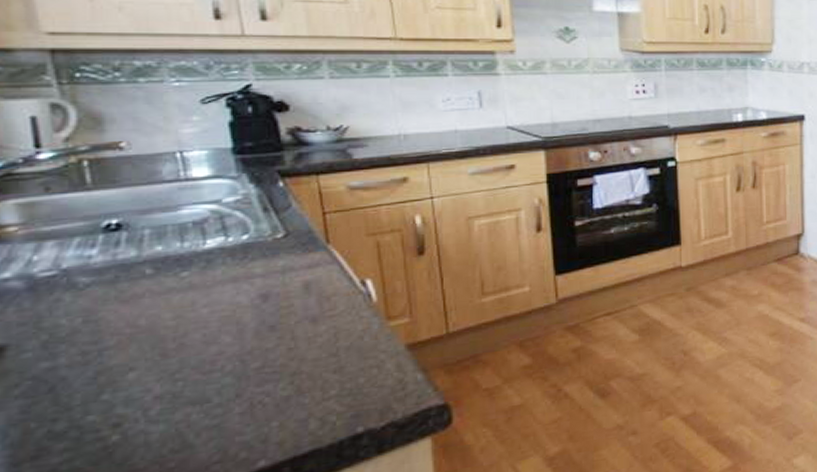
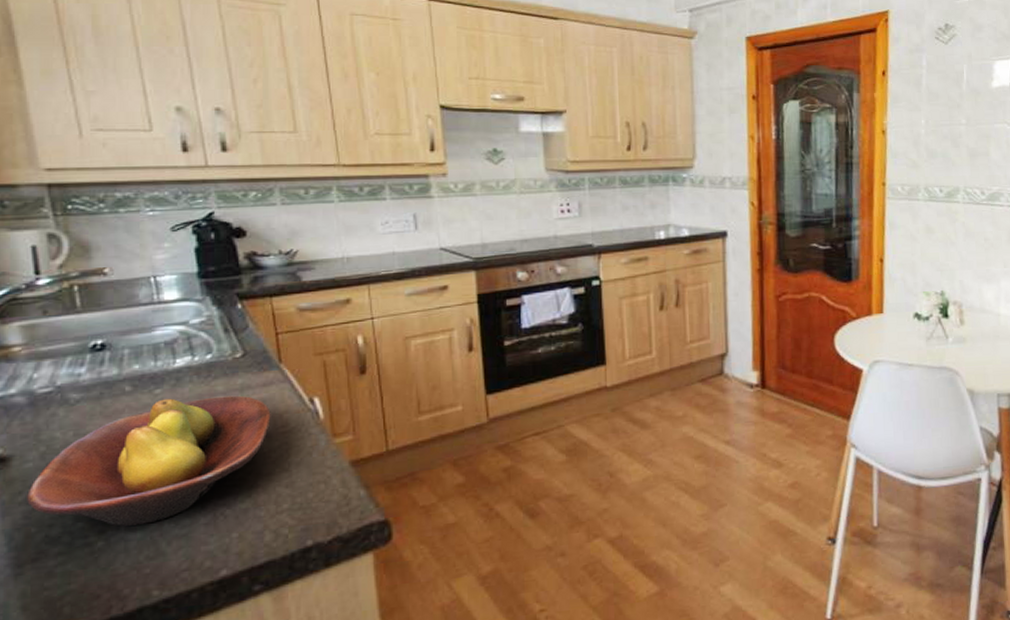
fruit bowl: none [25,277,319,419] -> present [27,395,273,526]

